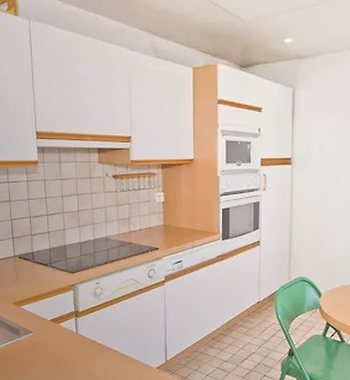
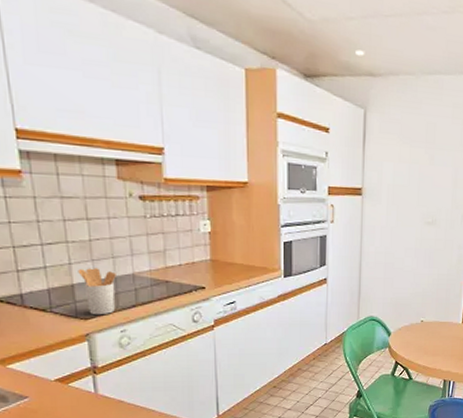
utensil holder: none [69,232,95,270] -> present [78,268,116,315]

